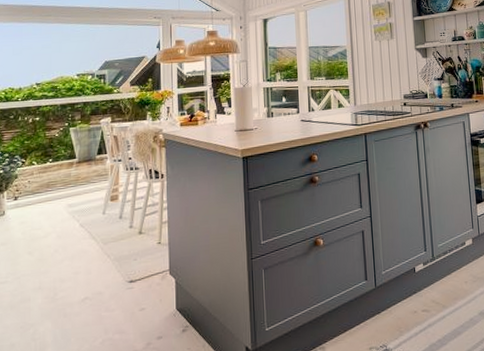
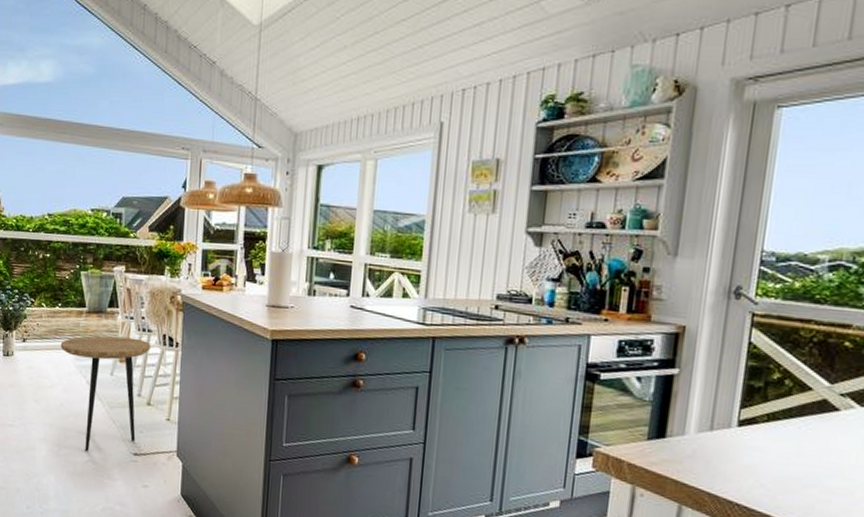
side table: none [52,177,139,291] -> present [60,335,151,452]

